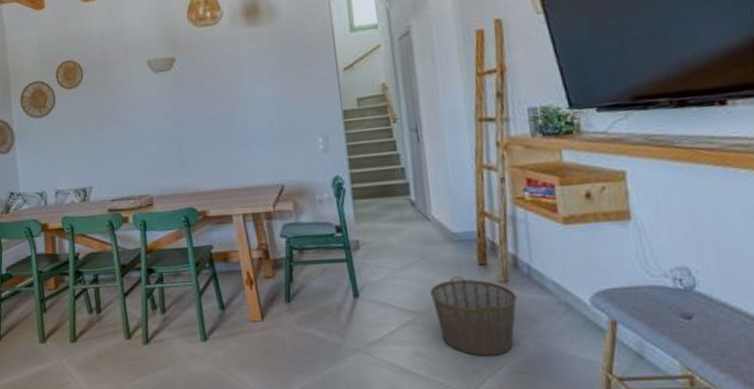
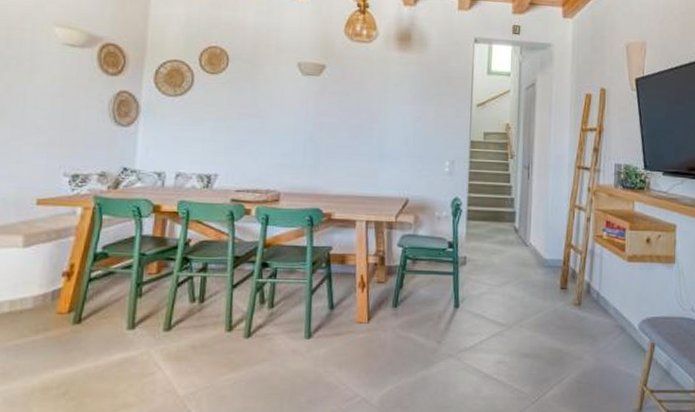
basket: present [430,276,518,356] -> none [519,297,586,367]

